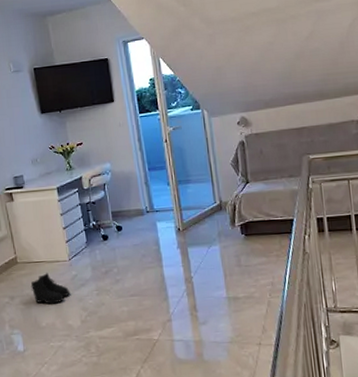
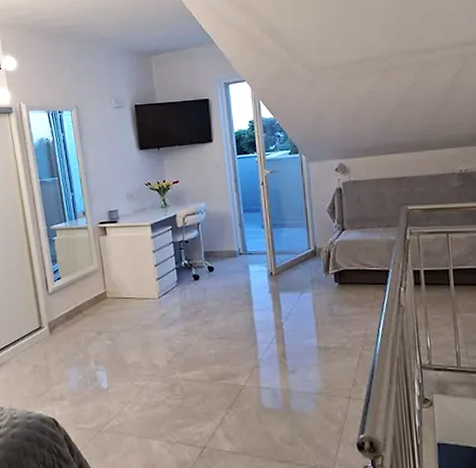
boots: present [30,273,71,304] -> none [118,310,158,342]

